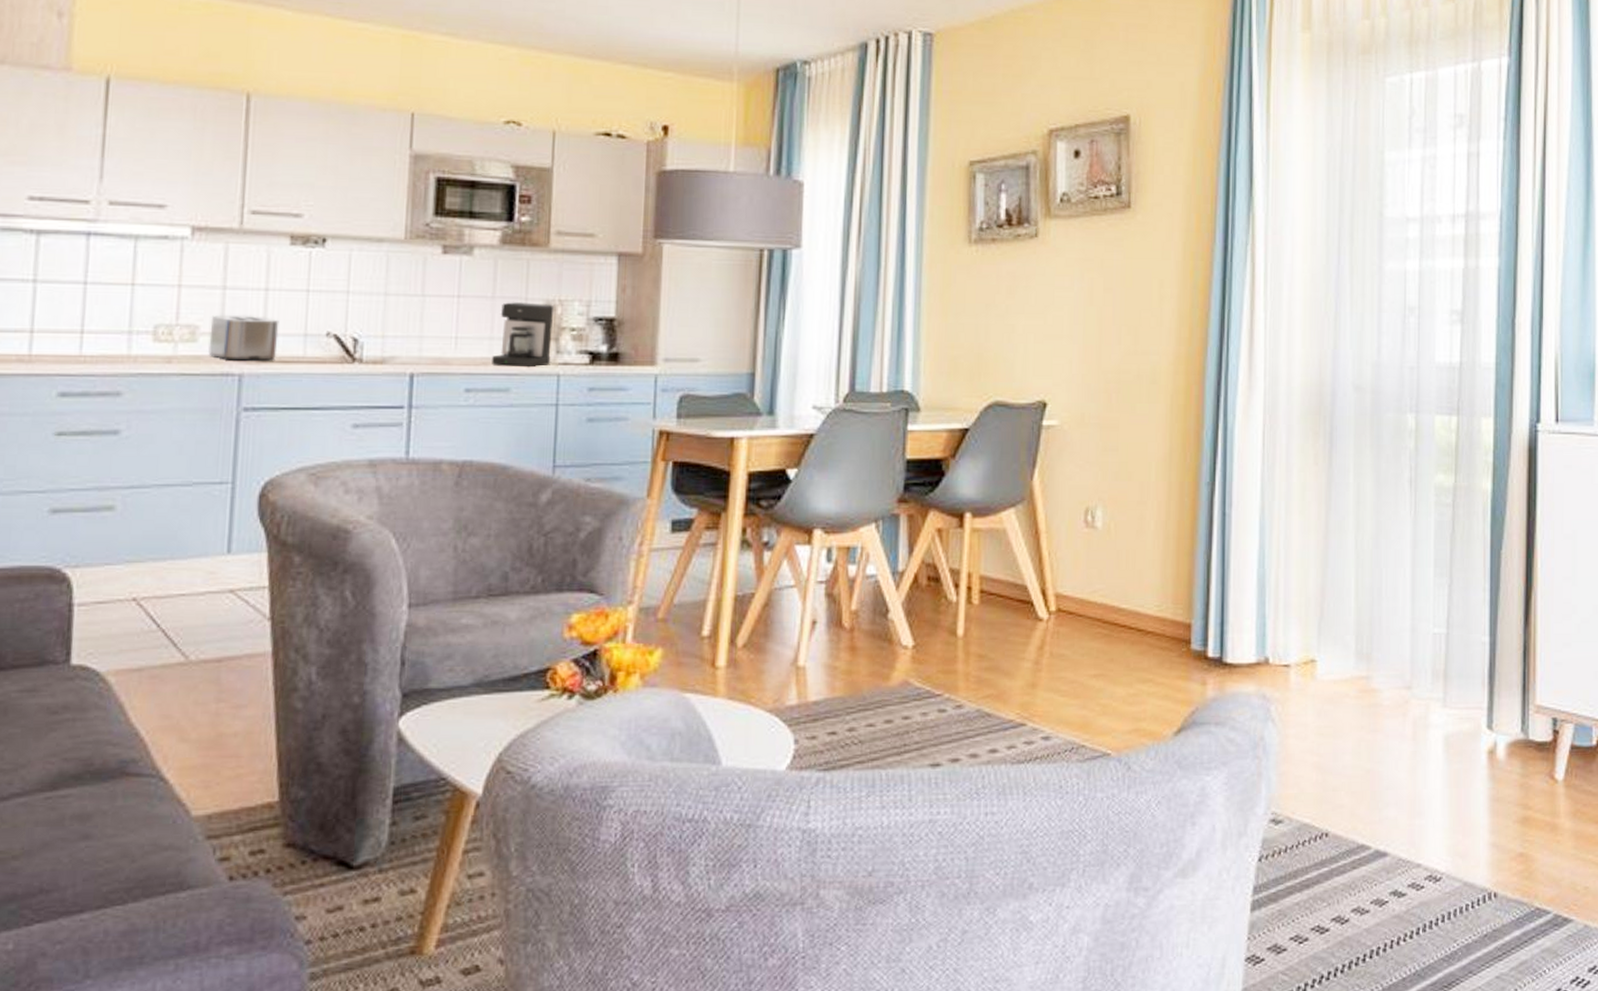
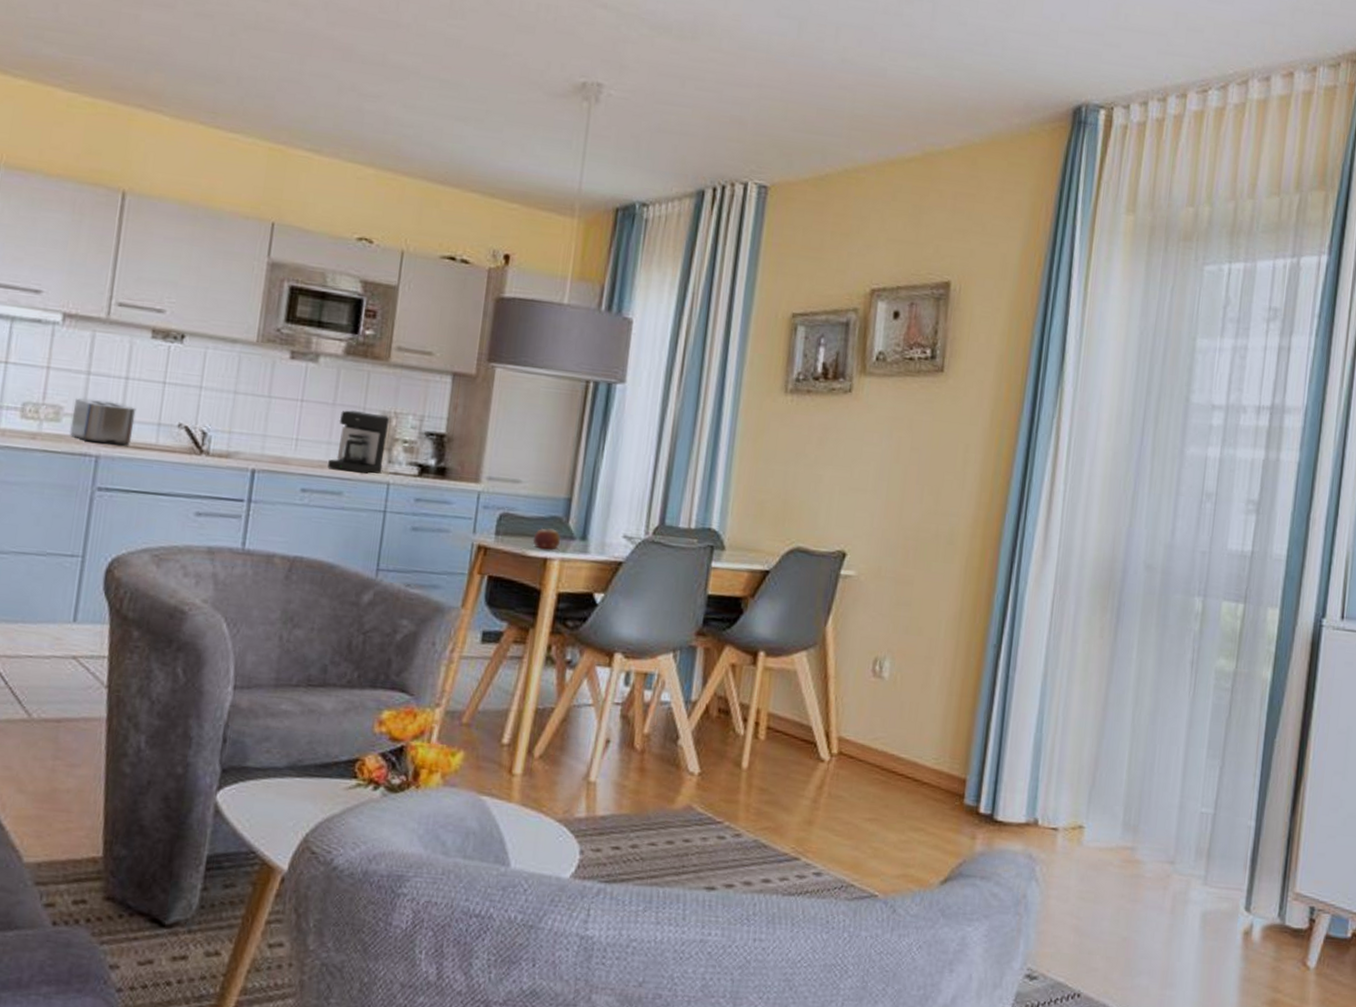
fruit: none [717,406,747,430] -> present [532,527,562,551]

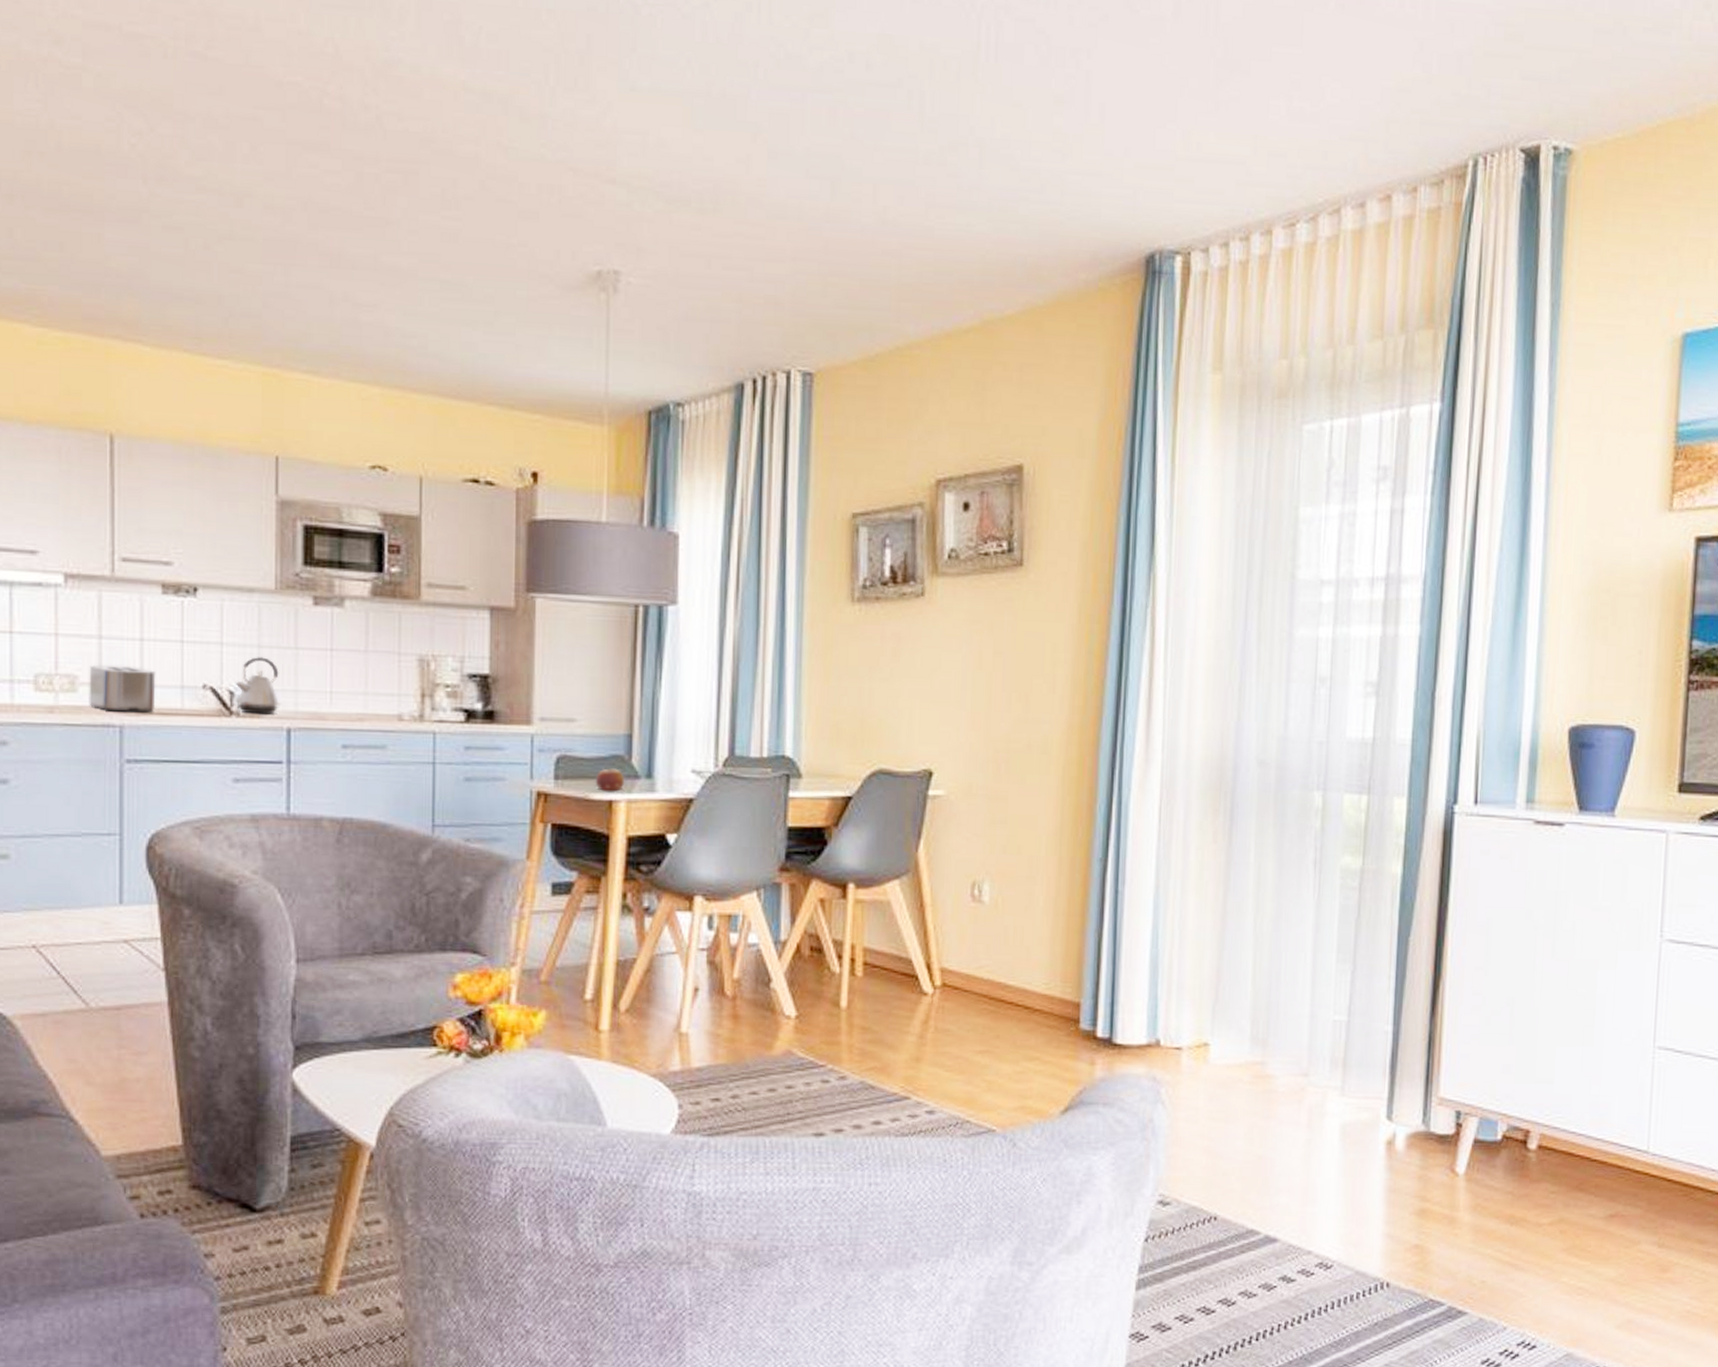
kettle: none [209,402,251,456] -> present [236,657,280,714]
coffee maker: present [328,410,389,475] -> none [367,656,427,725]

